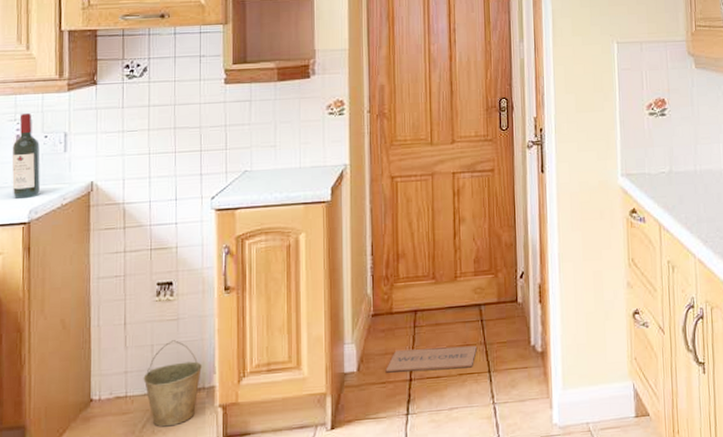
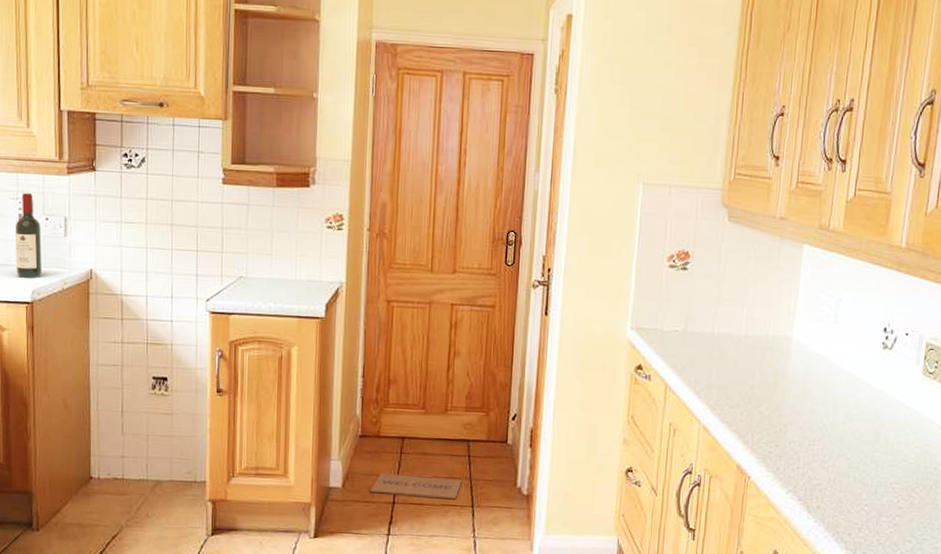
bucket: present [143,340,203,427] -> none [139,433,195,512]

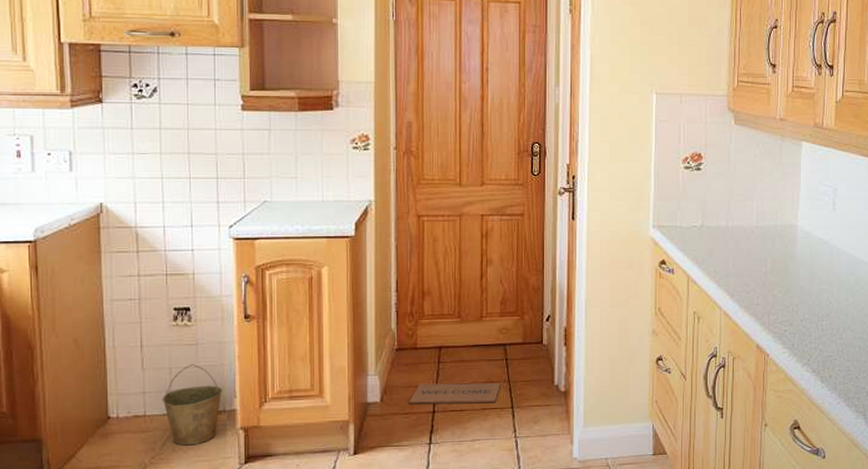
wine bottle: present [15,193,43,279] -> none [12,129,46,216]
bucket: none [139,433,195,512] -> present [162,364,223,446]

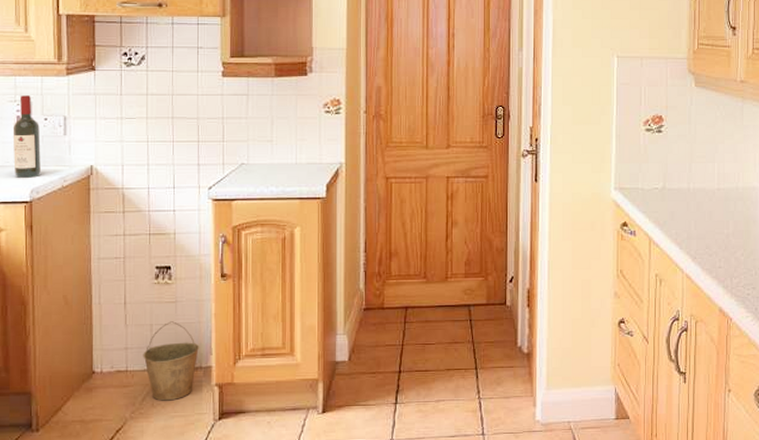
wine bottle: none [12,129,46,216] -> present [12,95,42,178]
doormat: present [409,382,500,404] -> none [376,343,464,364]

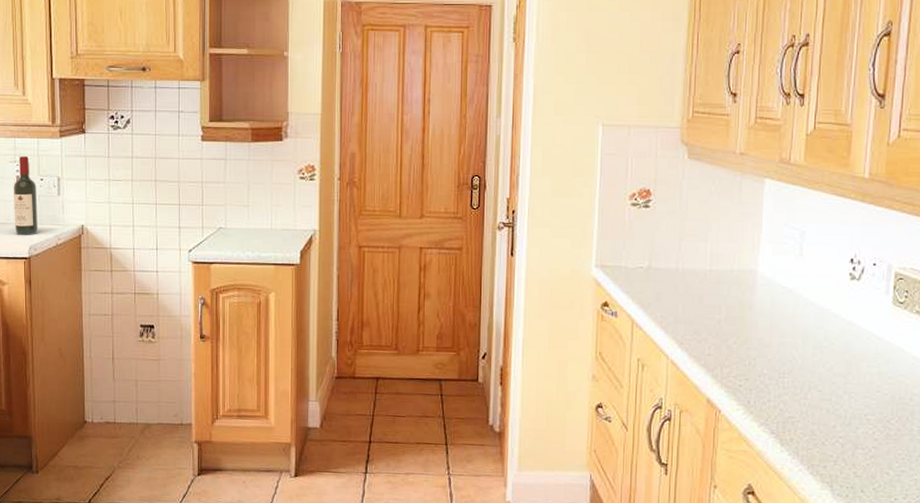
bucket: present [143,321,200,401] -> none [129,378,181,454]

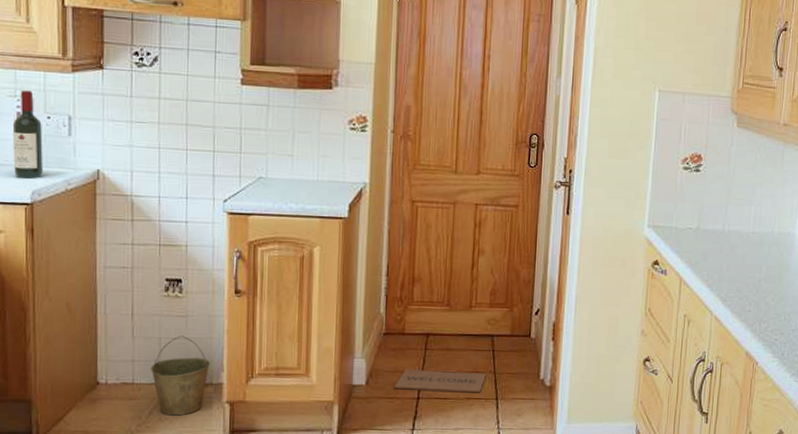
bucket: none [129,378,181,454] -> present [150,335,211,416]
doormat: none [346,412,435,438] -> present [394,369,486,393]

